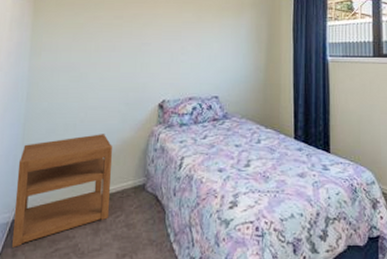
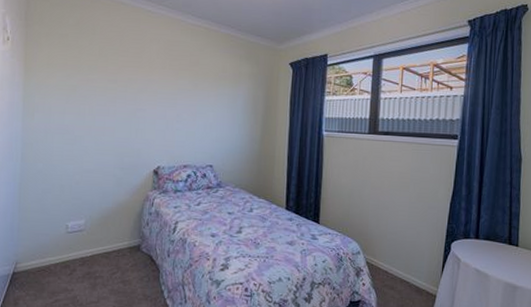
nightstand: present [12,134,112,247] -> none [13,196,108,297]

